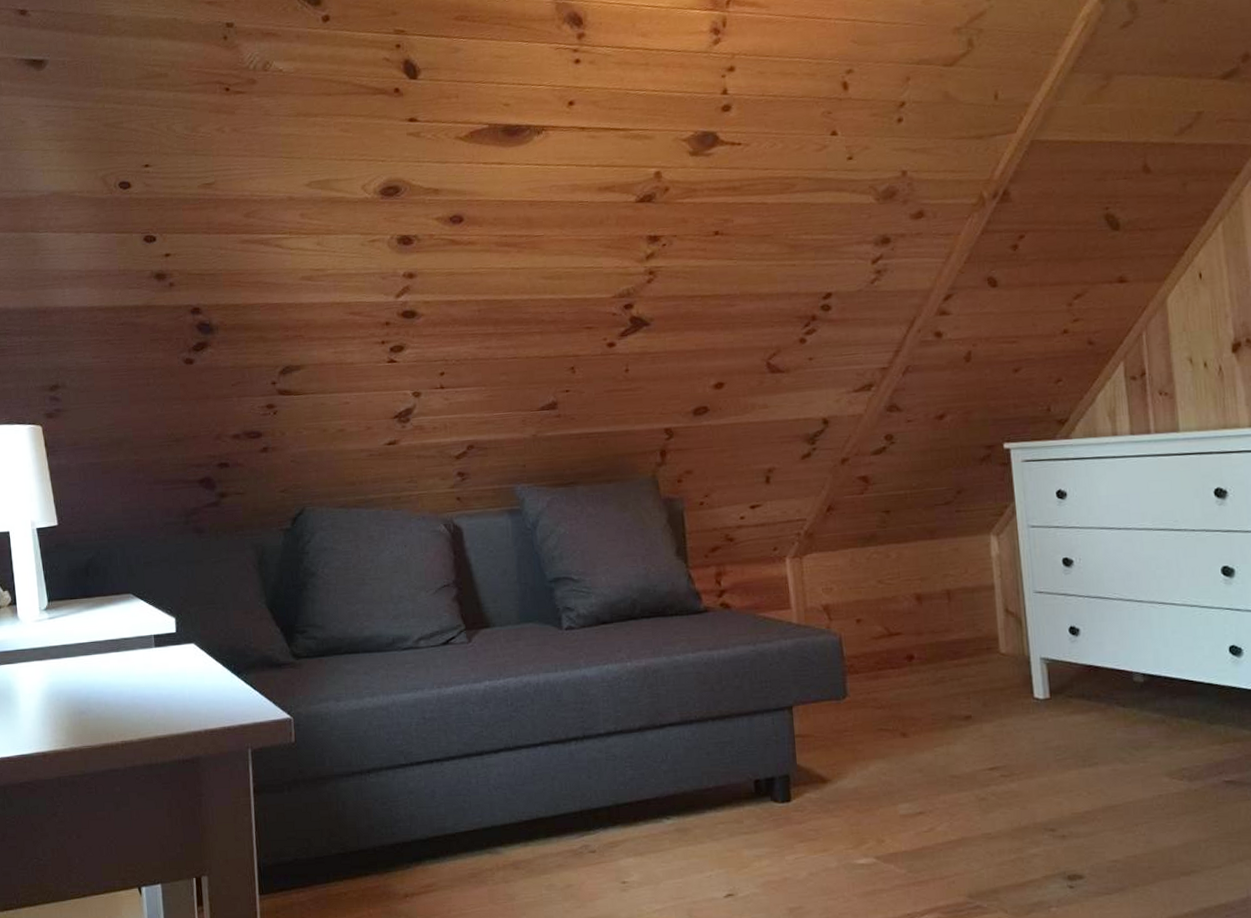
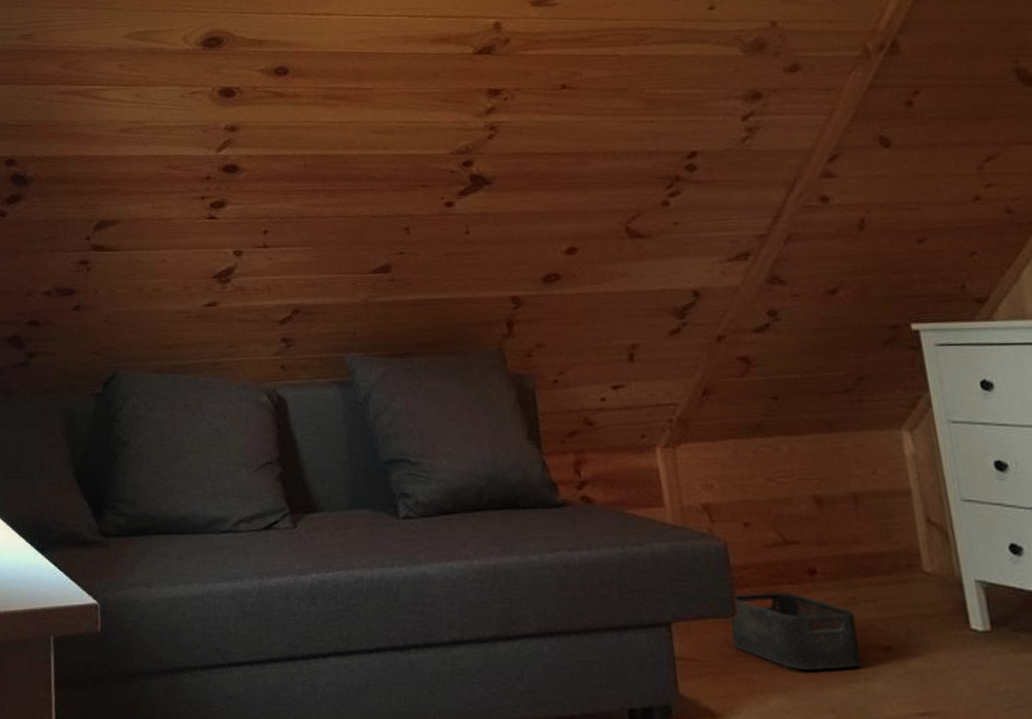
storage bin: none [841,675,946,740] -> present [729,591,863,671]

